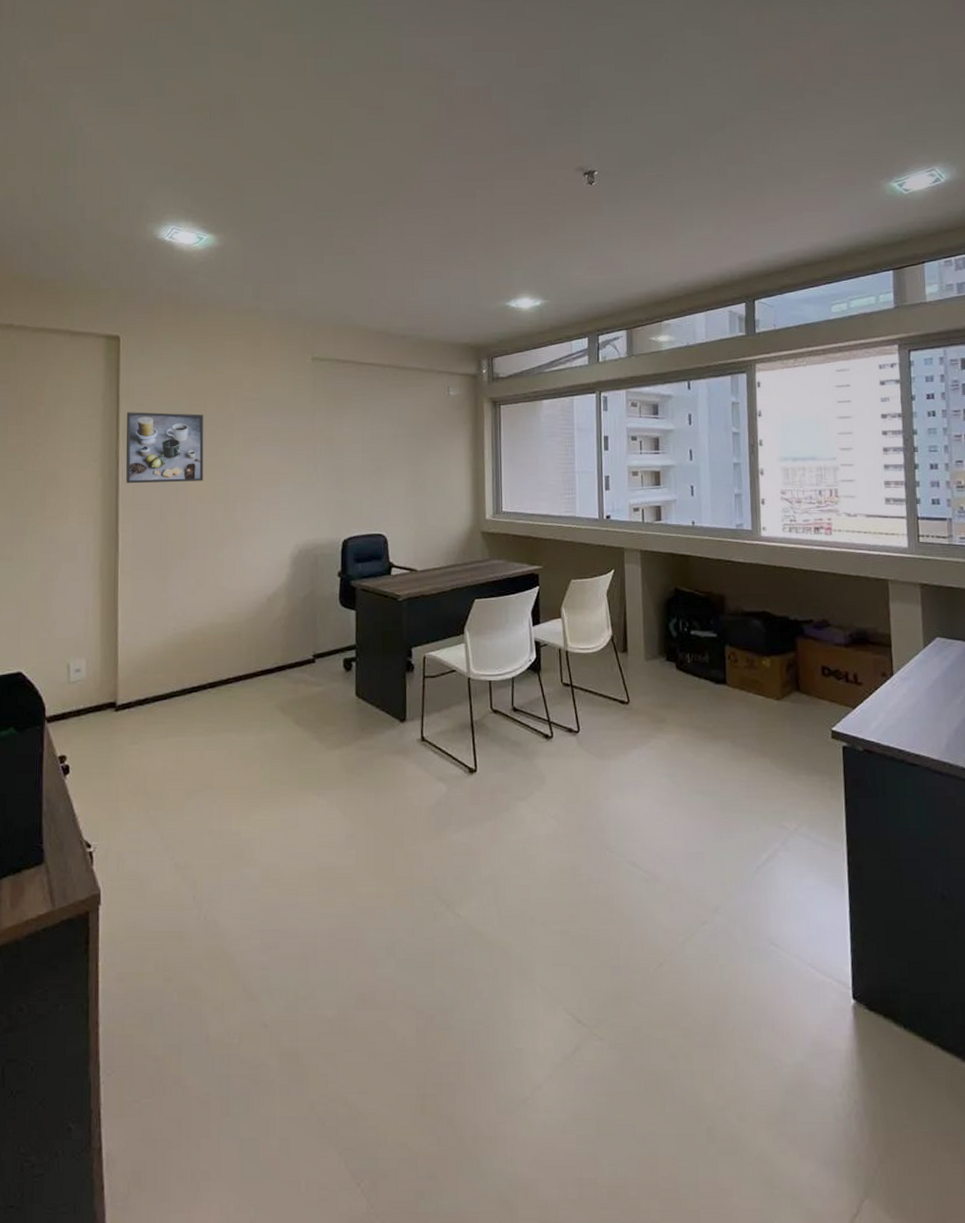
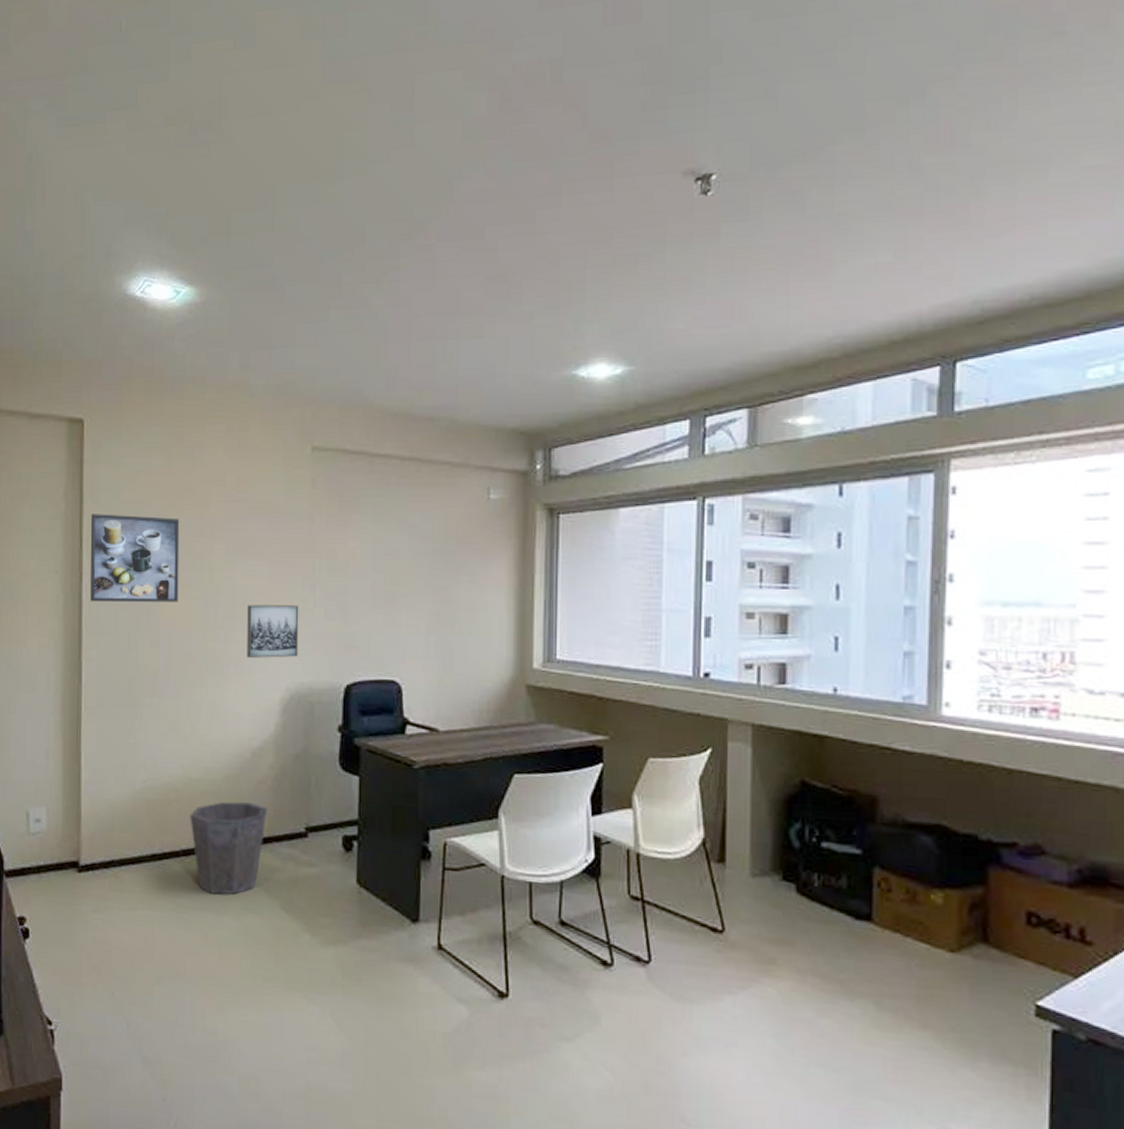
waste bin: none [215,639,281,717] -> present [190,801,268,895]
wall art: none [262,480,304,522] -> present [247,605,299,658]

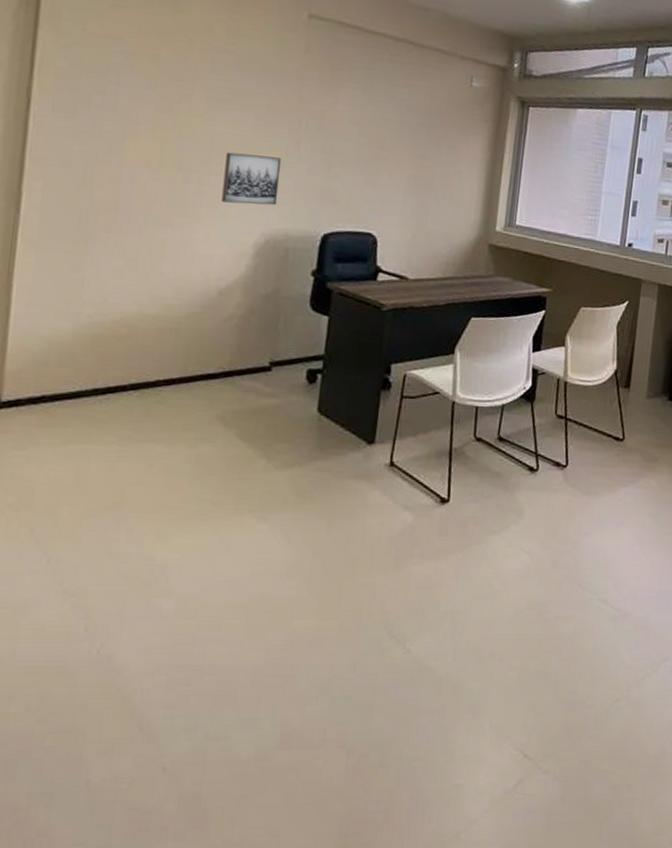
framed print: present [90,514,180,603] -> none [39,40,157,142]
waste bin: present [190,801,268,895] -> none [142,337,231,427]

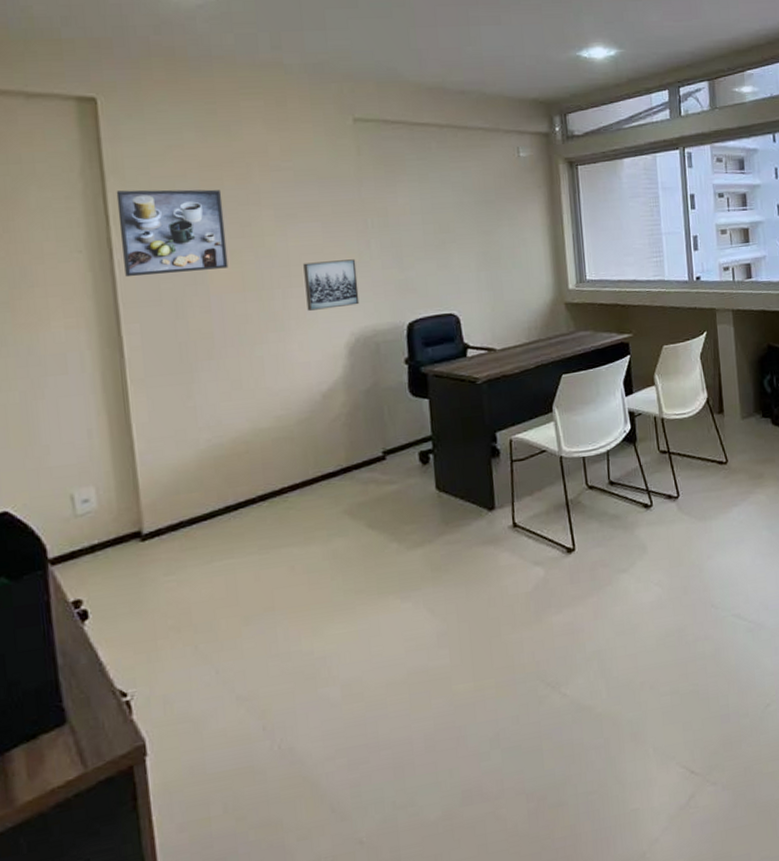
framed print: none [39,40,157,142] -> present [116,189,229,277]

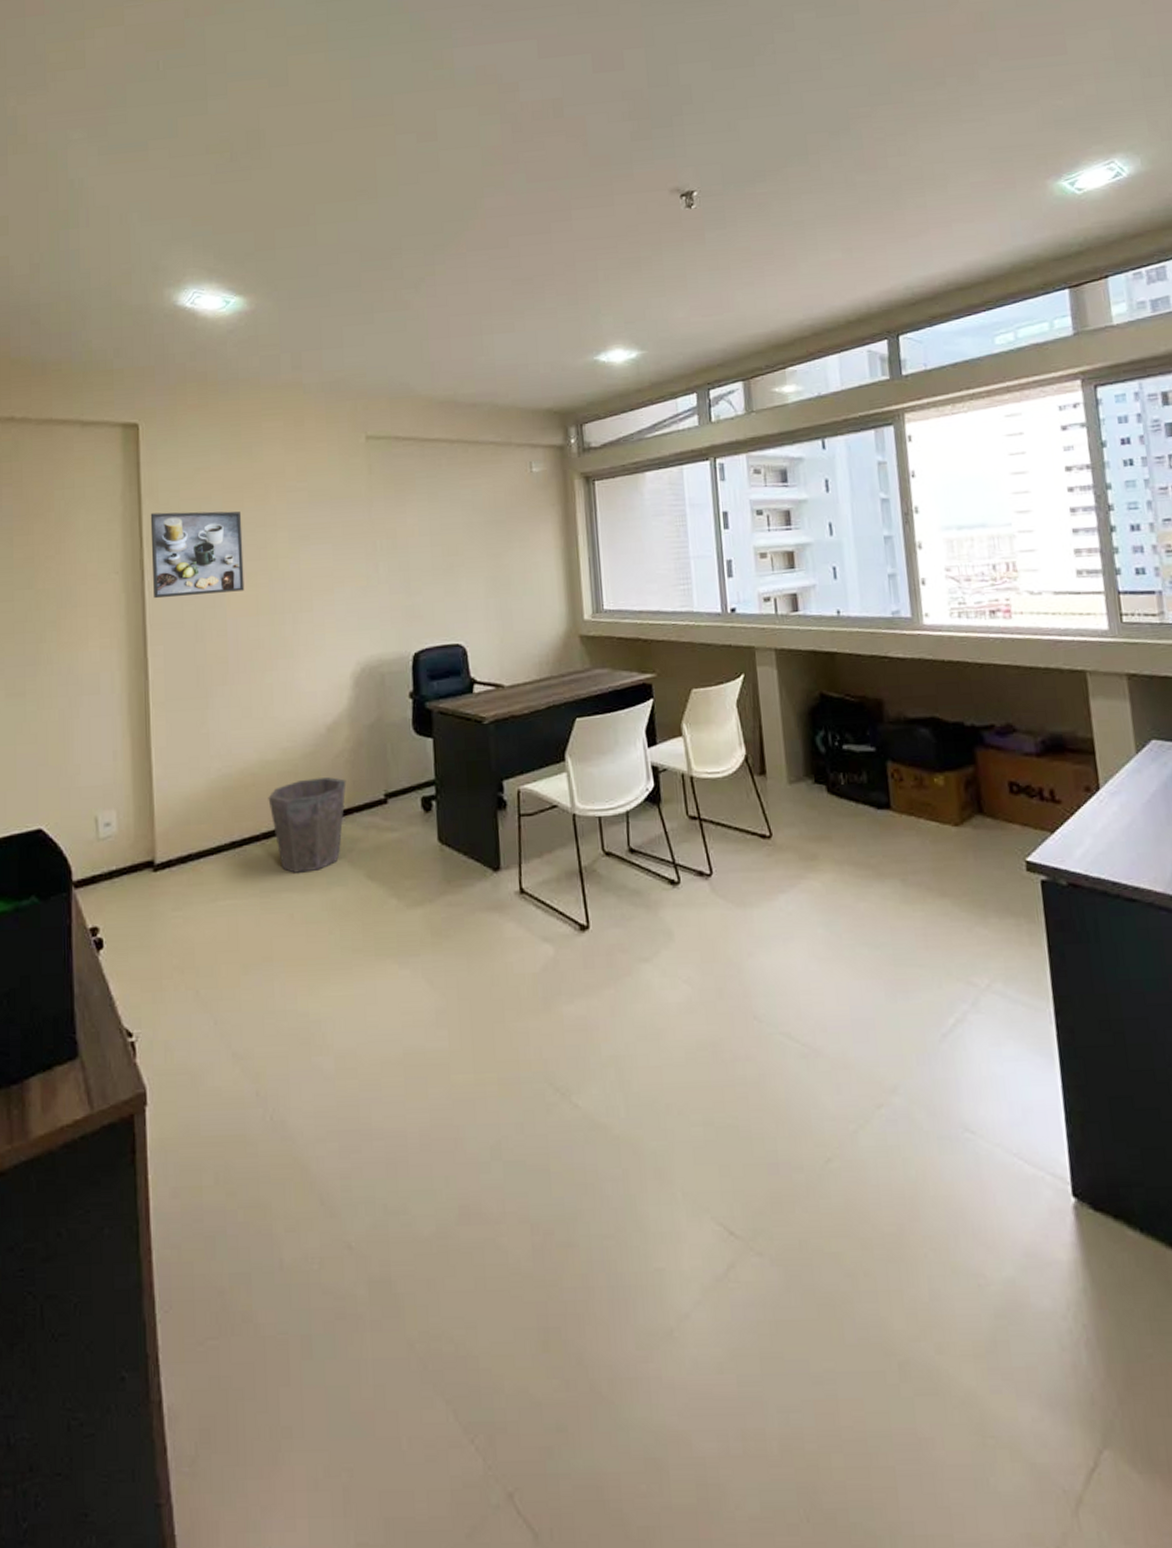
waste bin: none [263,440,344,530] -> present [268,777,346,873]
wall art: present [303,259,360,311] -> none [313,583,366,637]

